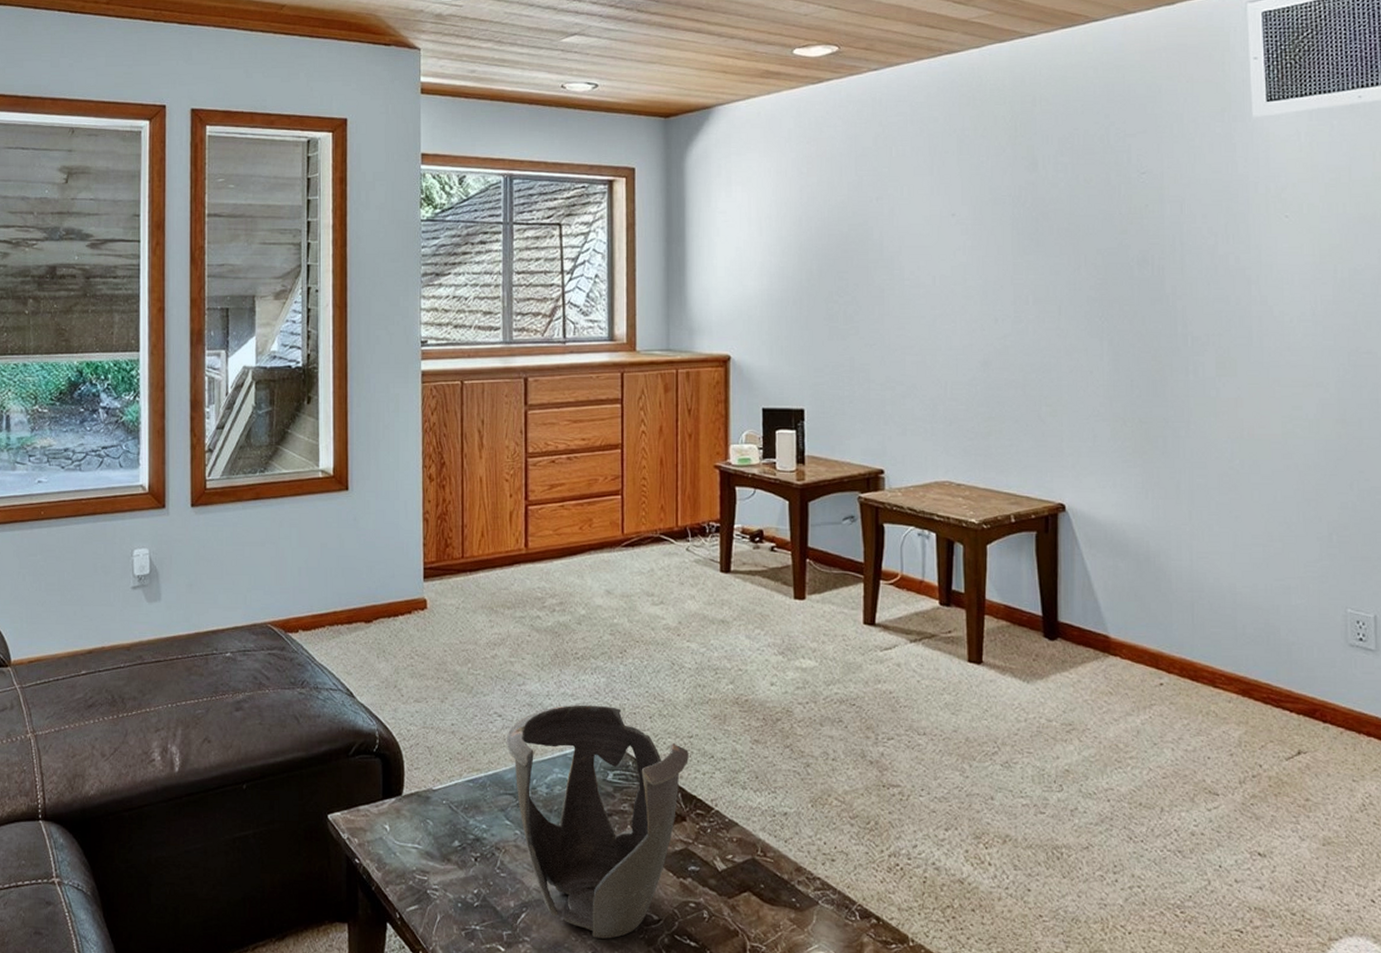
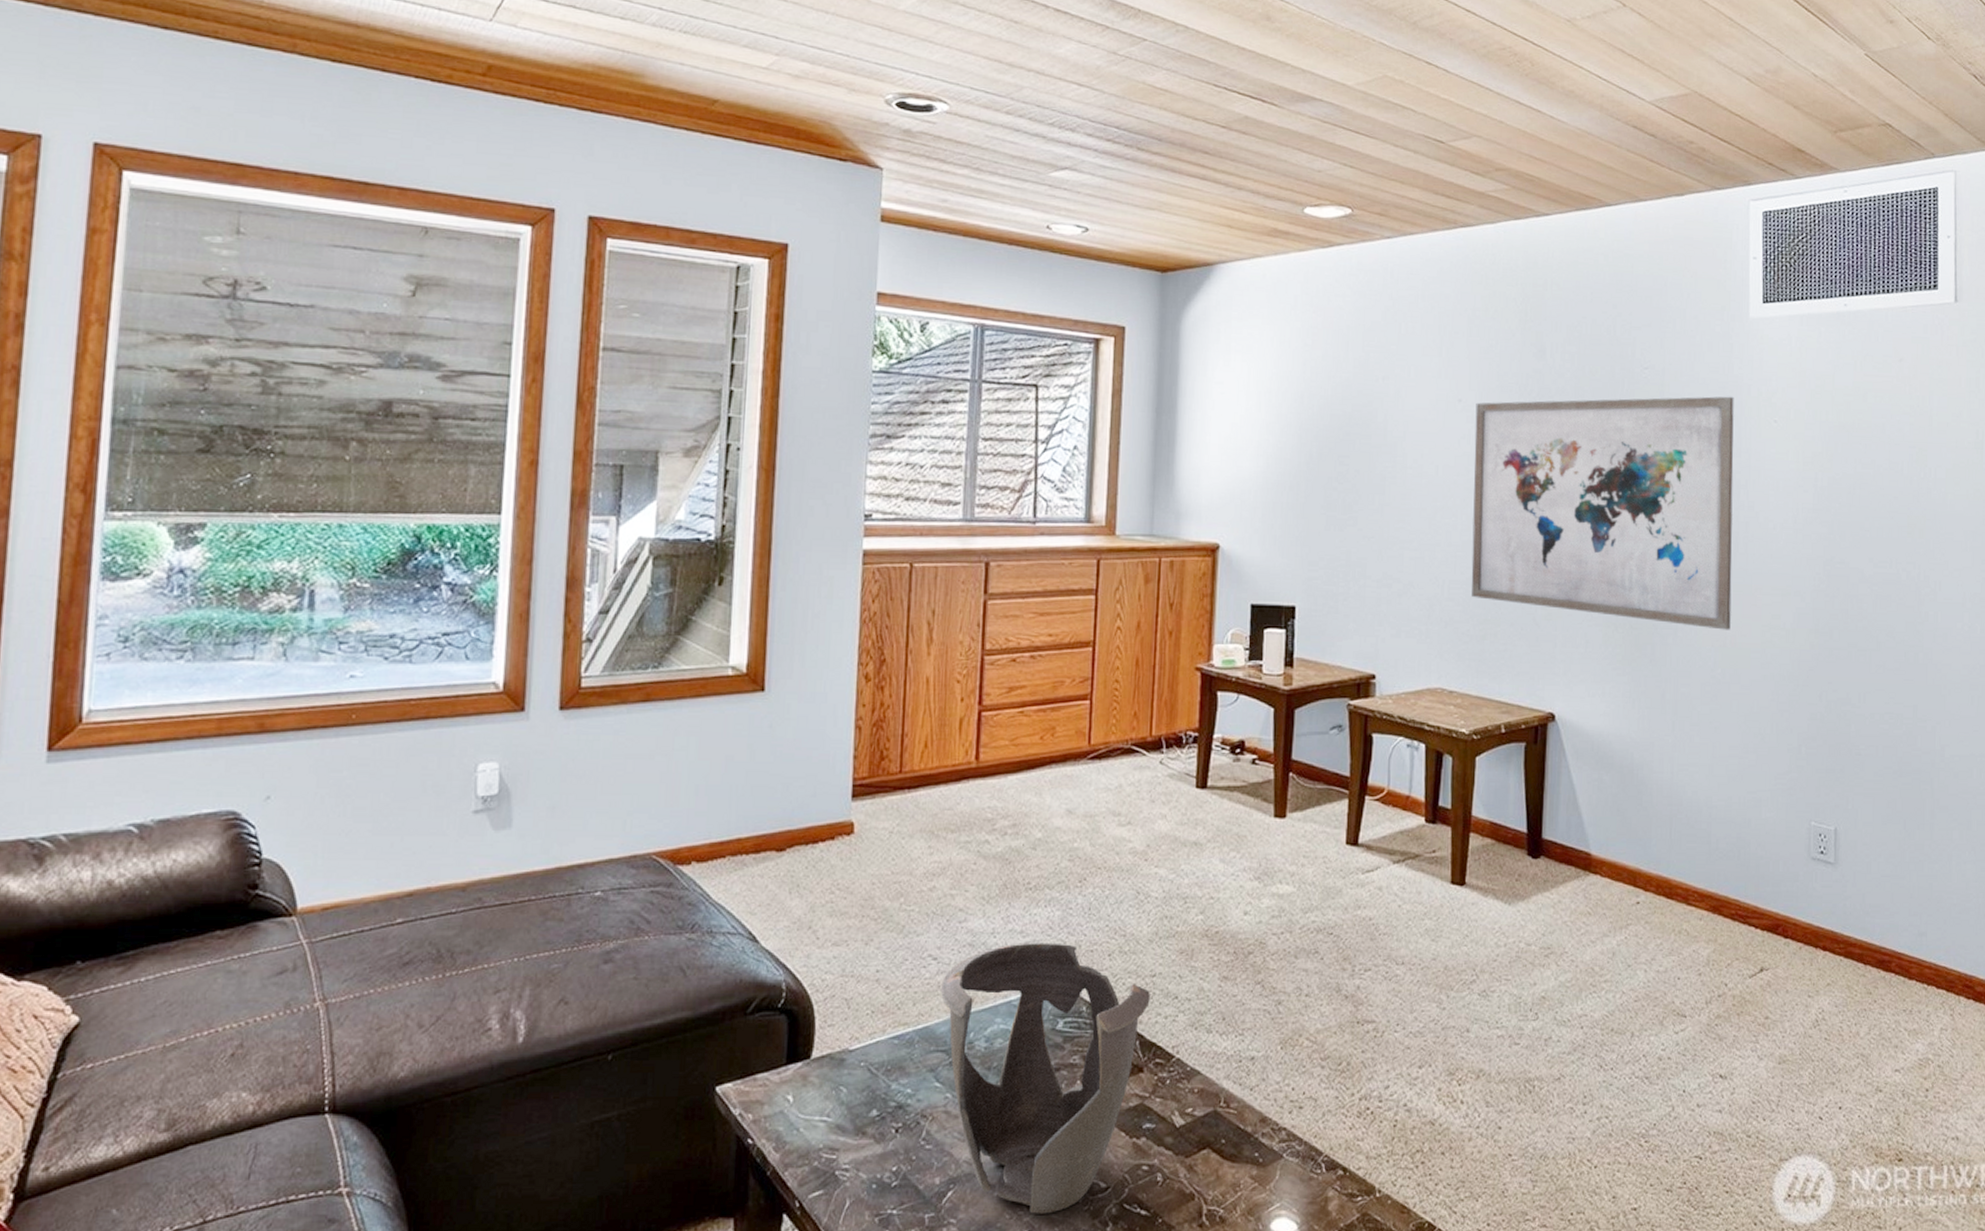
wall art: none [969,195,1248,422] -> present [1471,396,1734,630]

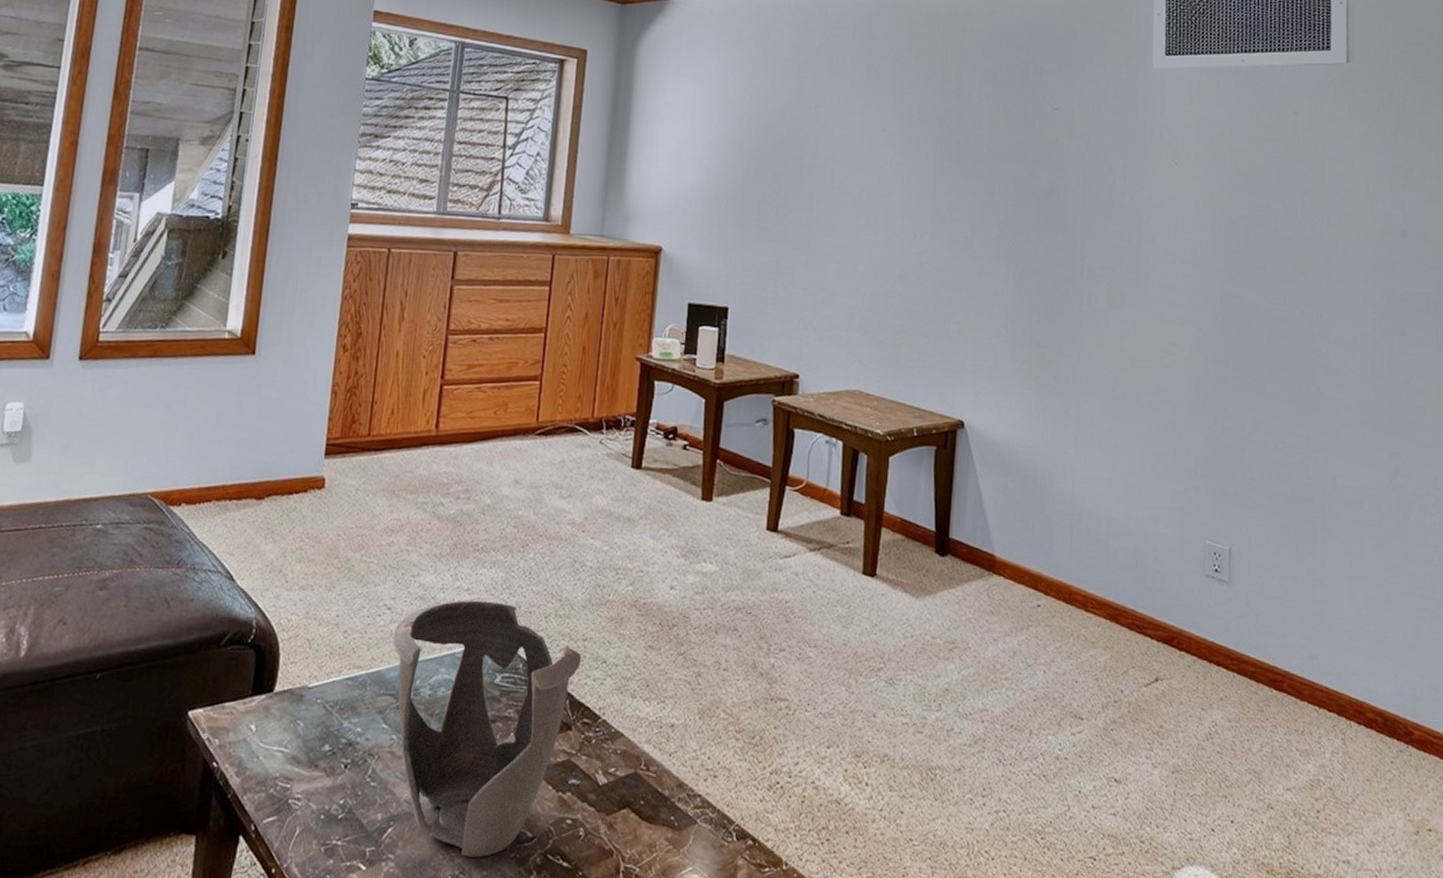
wall art: present [1471,396,1734,630] -> none [889,132,1138,354]

